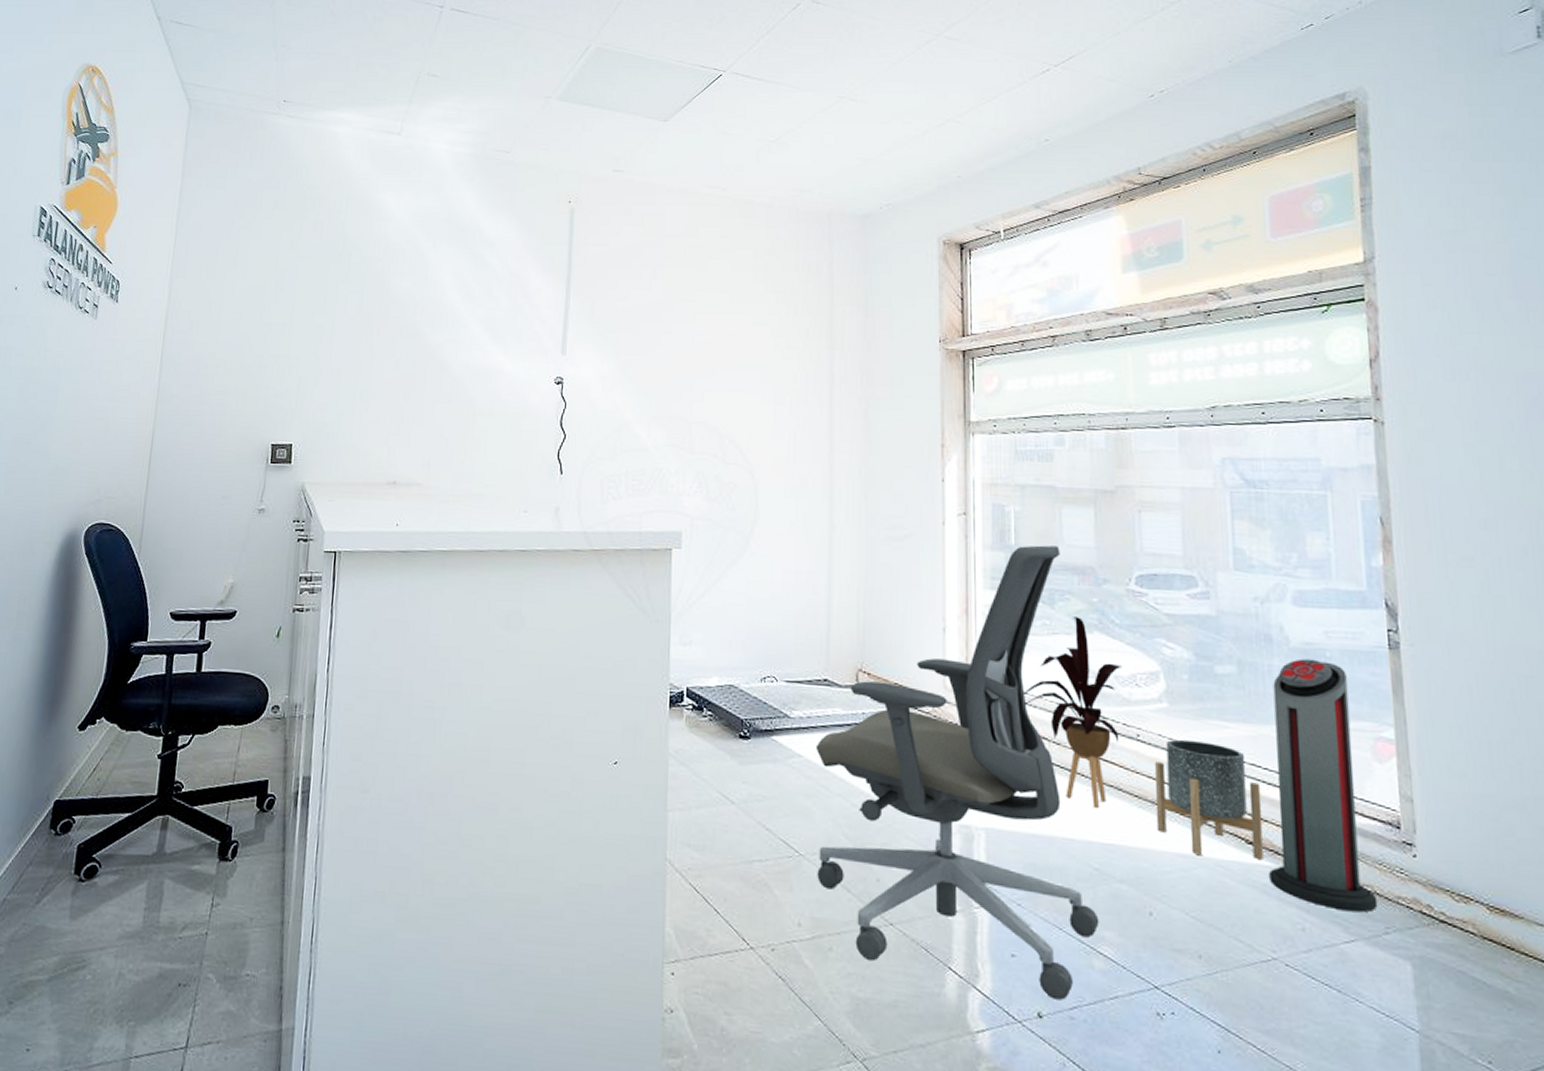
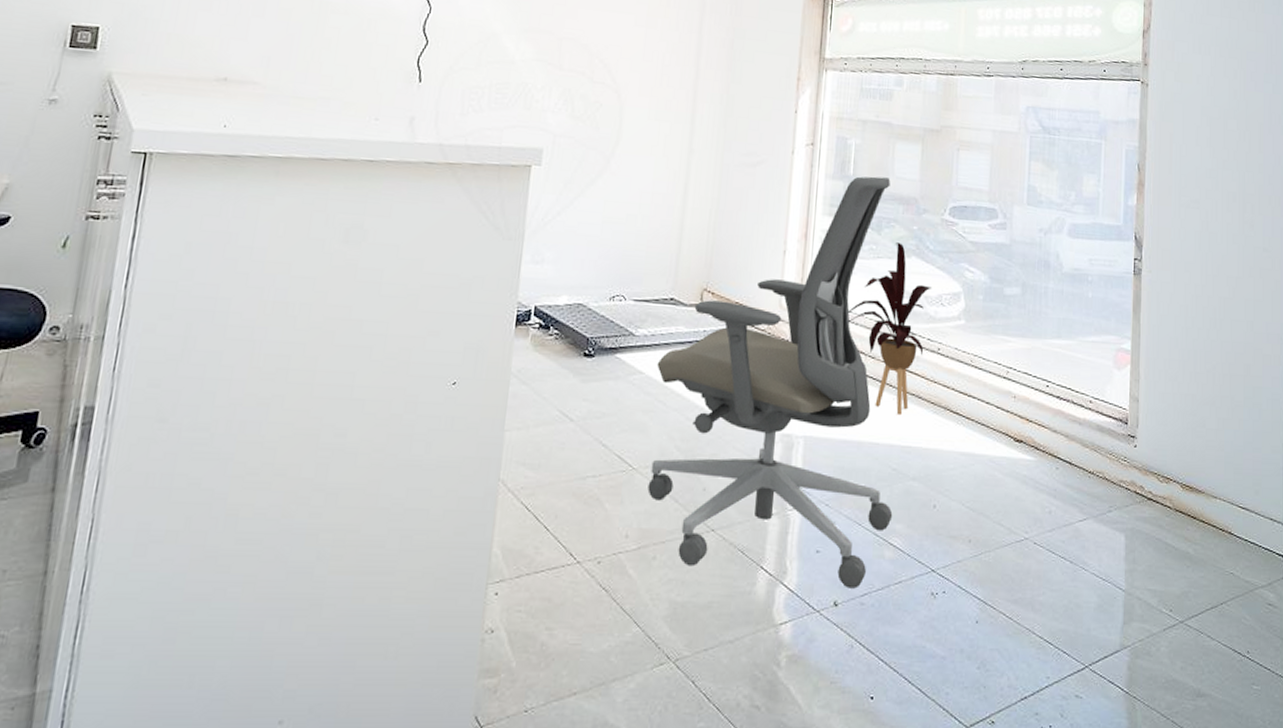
planter: present [1155,739,1264,859] -> none [946,352,1030,454]
air purifier: present [1269,658,1378,913] -> none [1029,282,1106,495]

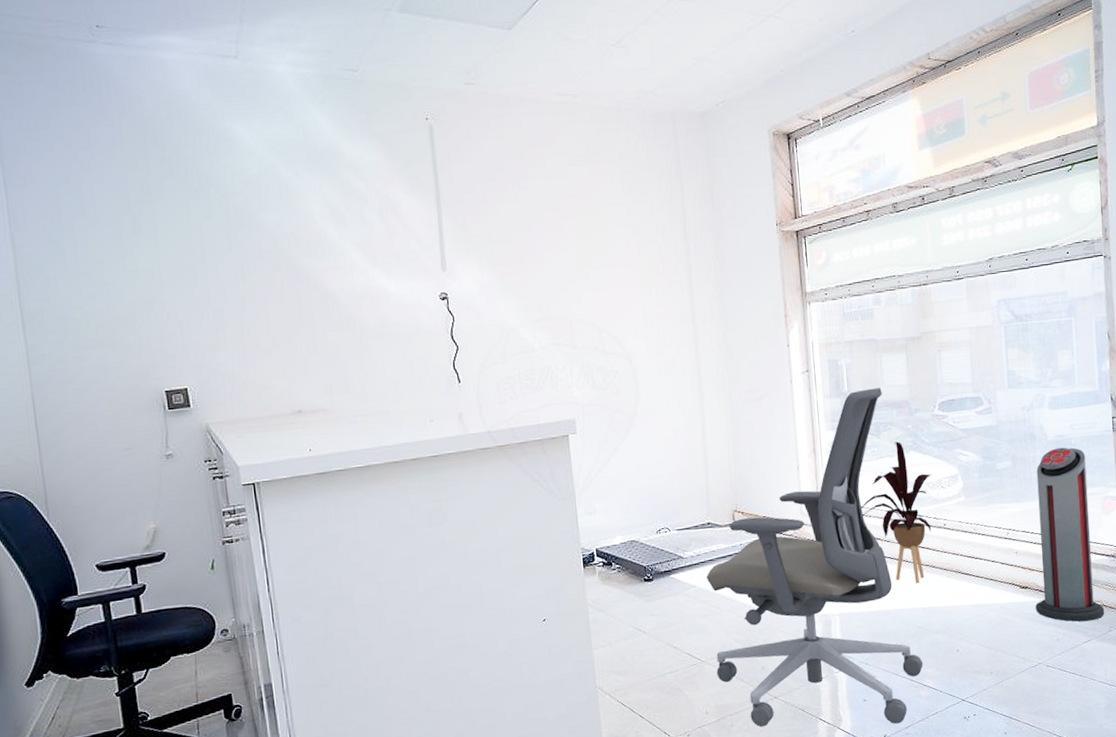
air purifier: none [1029,282,1106,495] -> present [1036,447,1105,622]

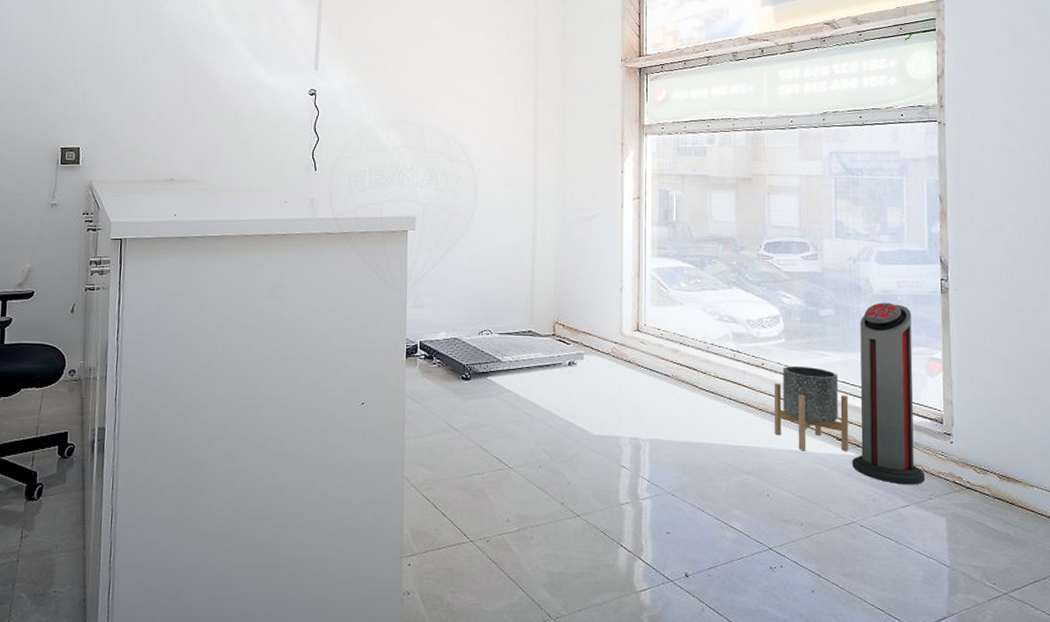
office chair: present [706,388,923,727] -> none [521,221,731,563]
house plant: present [861,442,932,584] -> none [680,276,752,421]
planter: none [957,521,1032,604] -> present [774,365,849,451]

